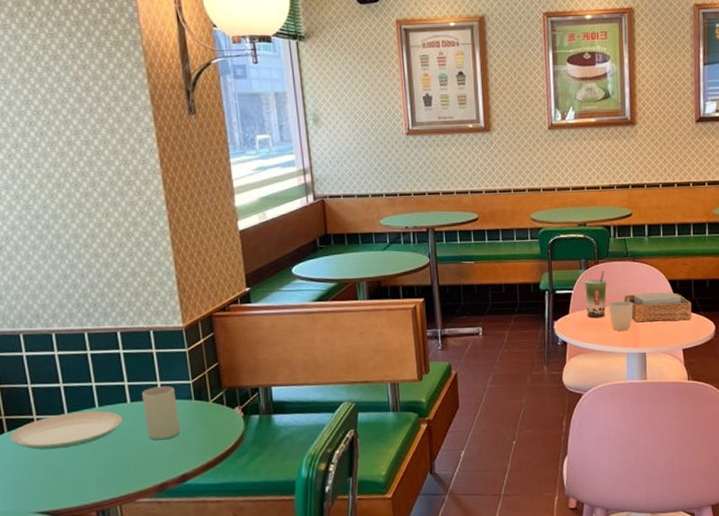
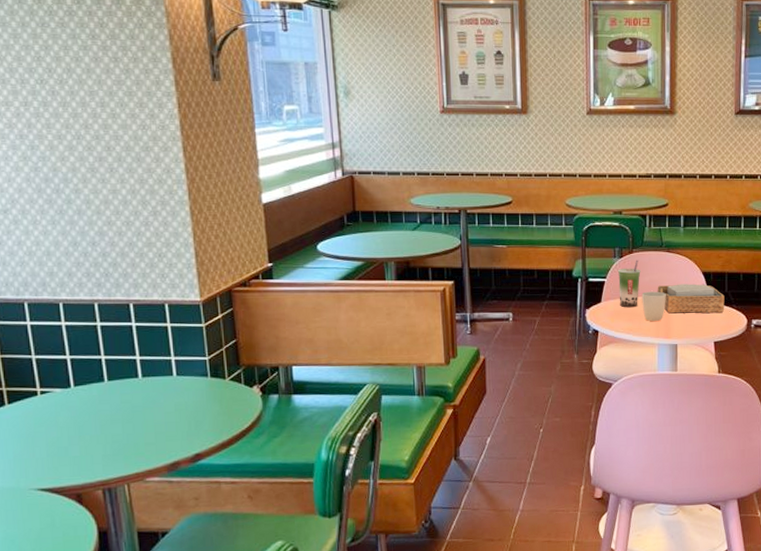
plate: present [10,410,123,450] -> none [11,385,134,424]
cup: present [141,386,180,441] -> none [154,362,195,418]

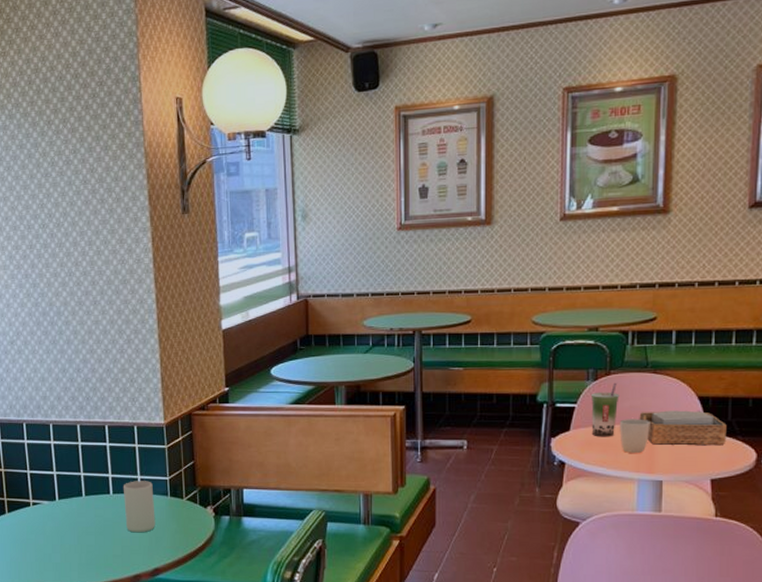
cup: none [154,362,195,418] -> present [123,481,155,533]

